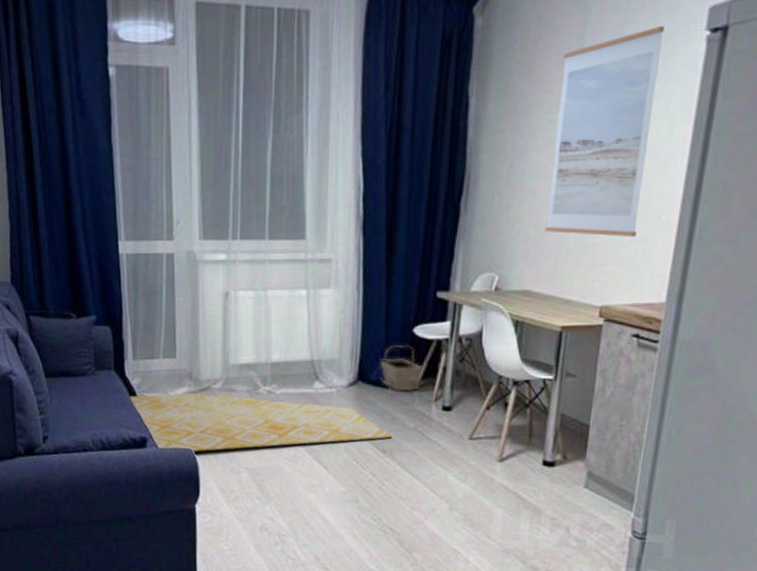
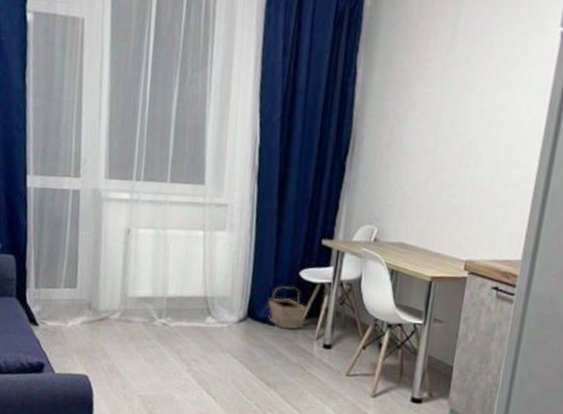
rug: present [129,393,392,453] -> none [29,322,276,379]
wall art: present [545,25,665,237] -> none [419,19,526,201]

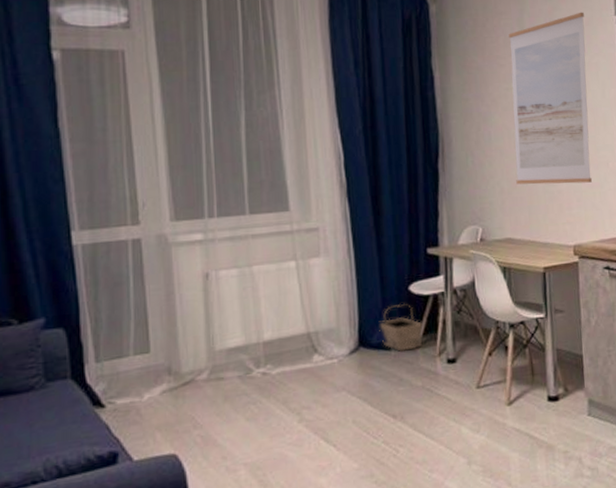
wall art: none [419,19,526,201] -> present [509,12,592,185]

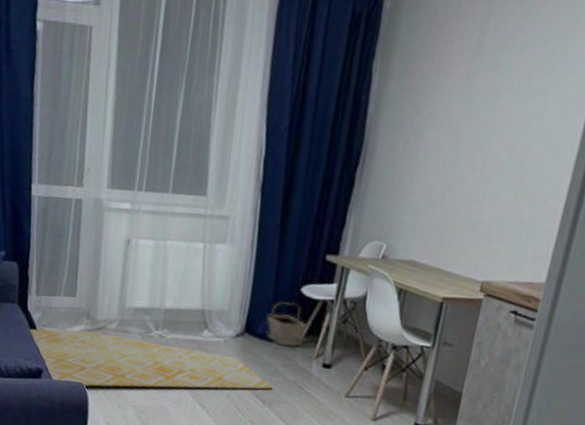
rug: none [93,376,401,461] -> present [30,328,273,390]
wall art: present [509,12,592,185] -> none [434,19,566,218]

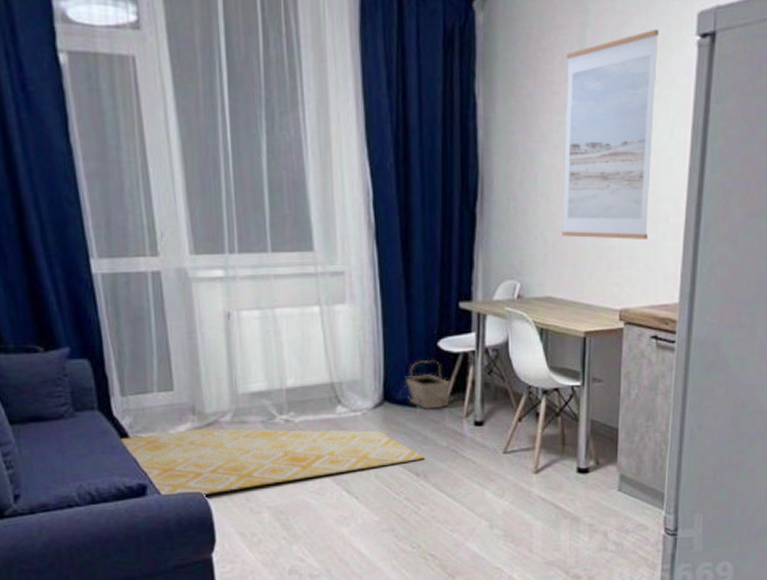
wall art: none [434,19,566,218] -> present [562,29,659,239]

